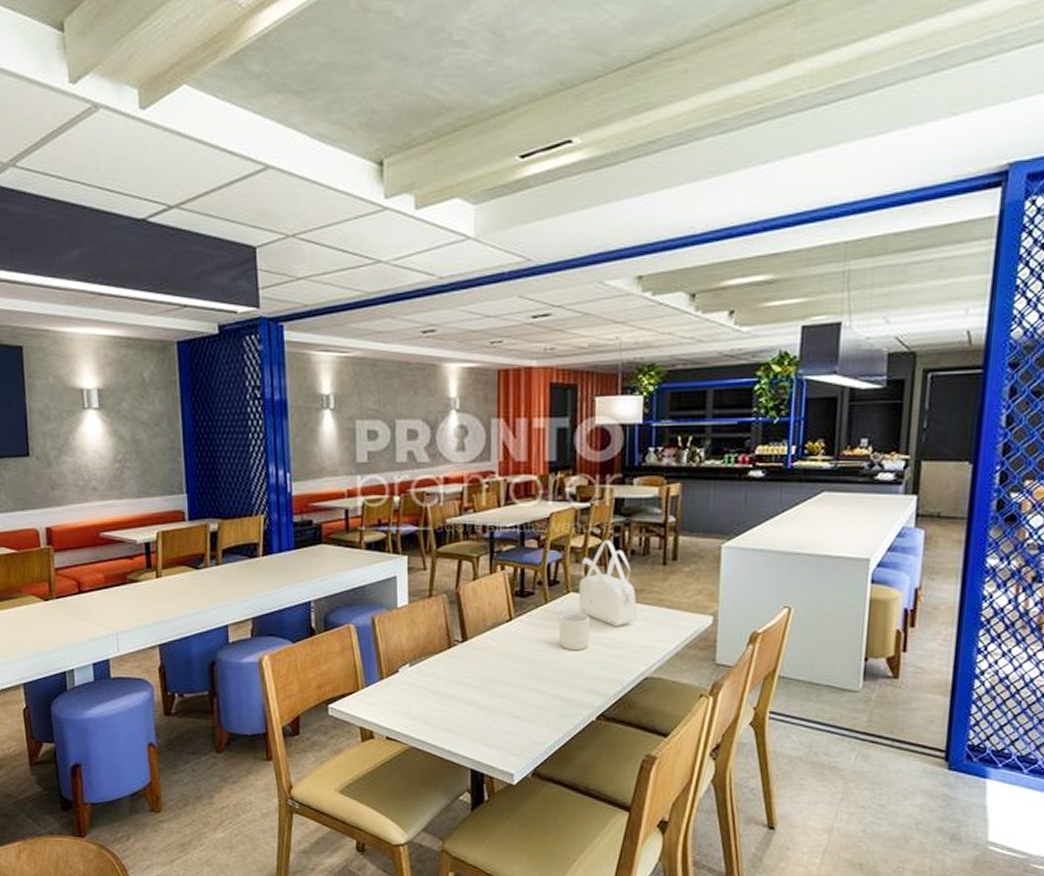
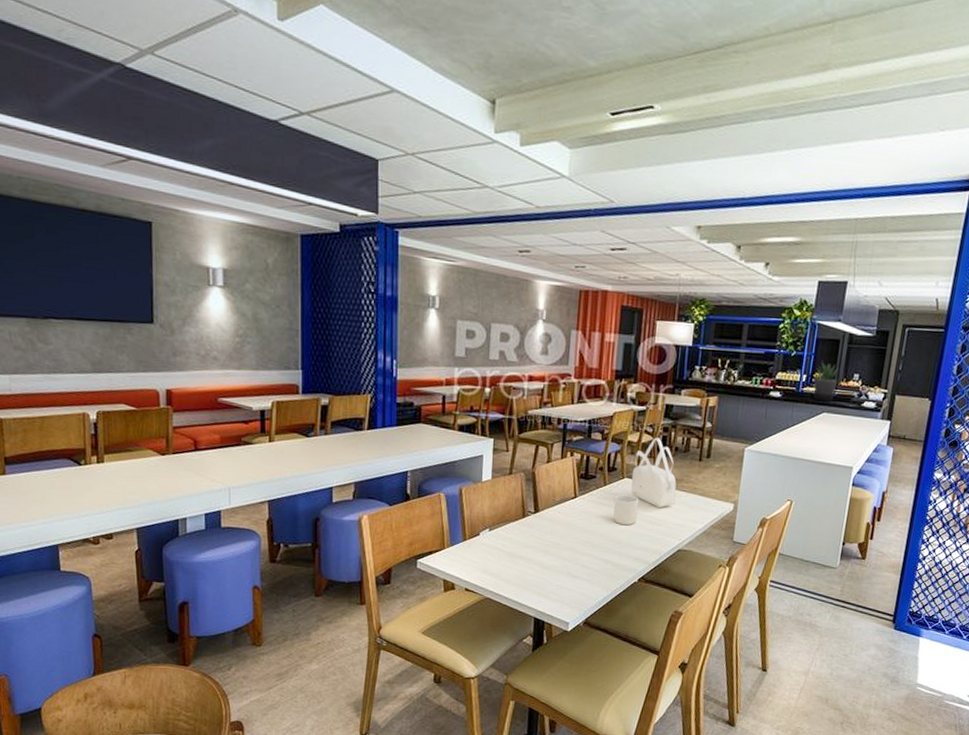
planter: none [806,426,840,478] -> present [813,361,839,402]

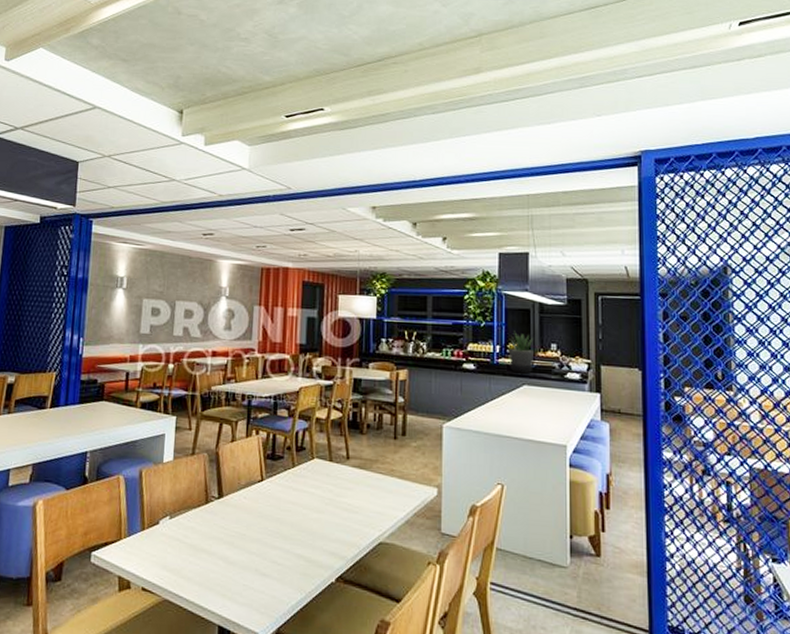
mug: present [613,494,639,526] -> none [303,477,332,513]
handbag: present [631,437,677,508] -> none [321,414,372,493]

